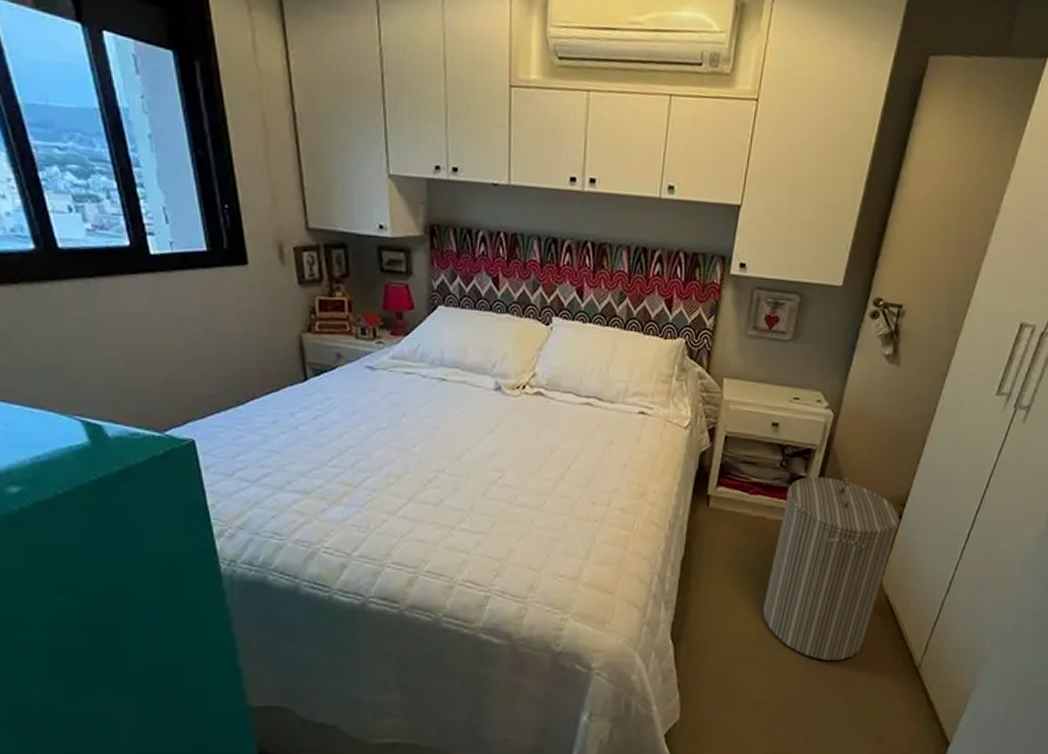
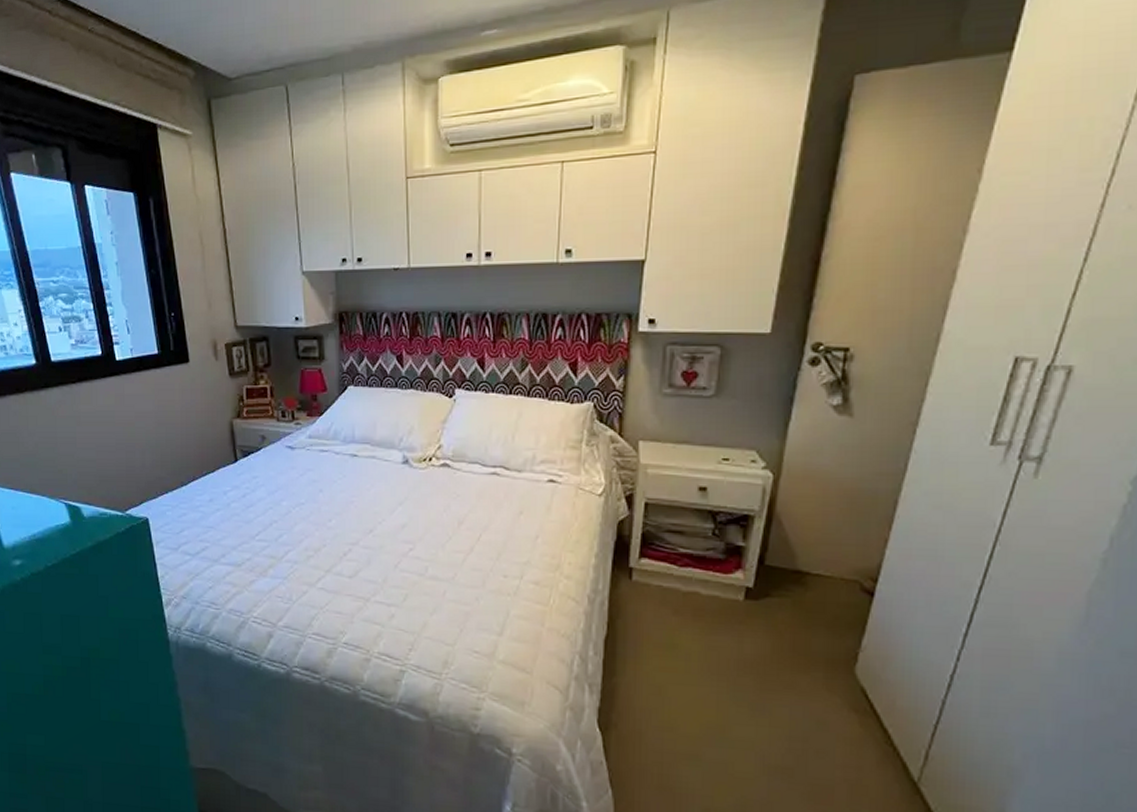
laundry hamper: present [763,476,901,661] -> none [705,546,873,766]

